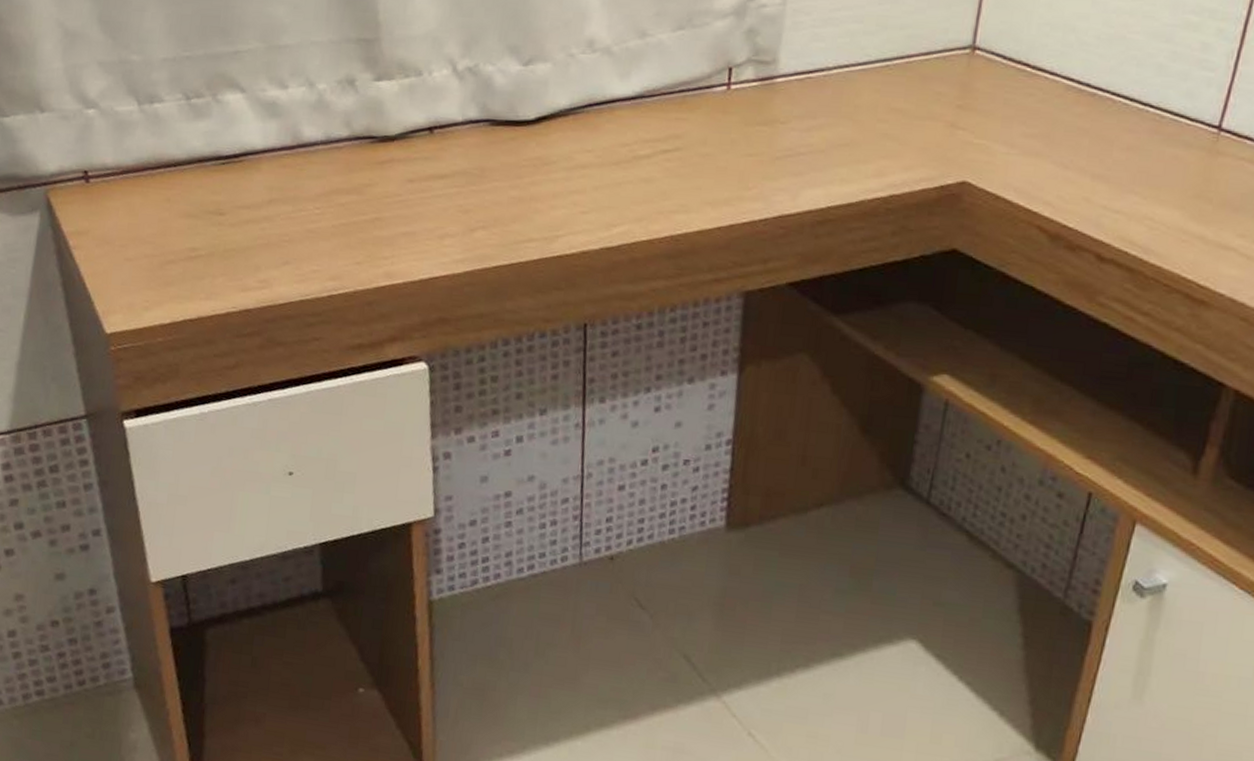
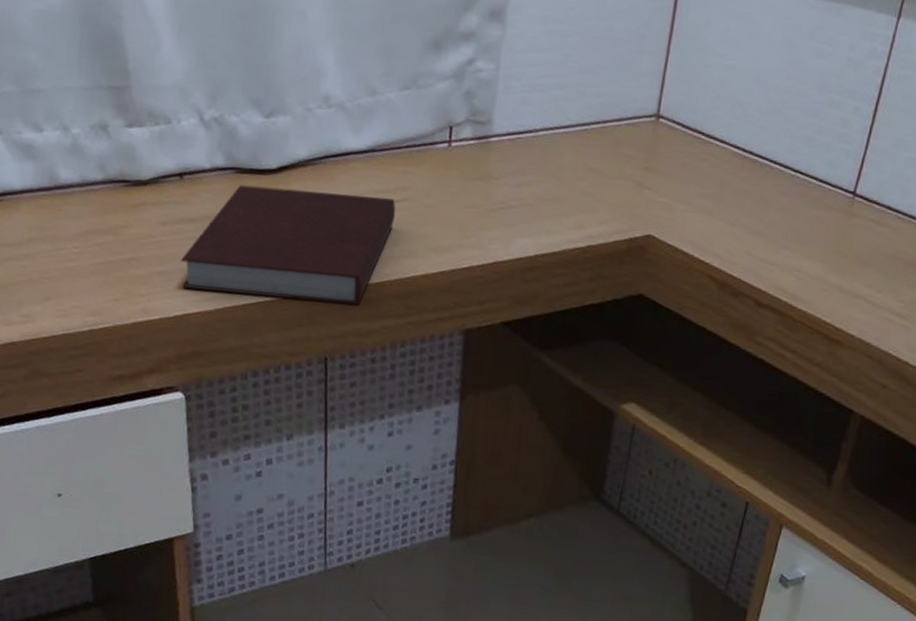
notebook: none [428,137,667,266] -> present [181,184,396,305]

